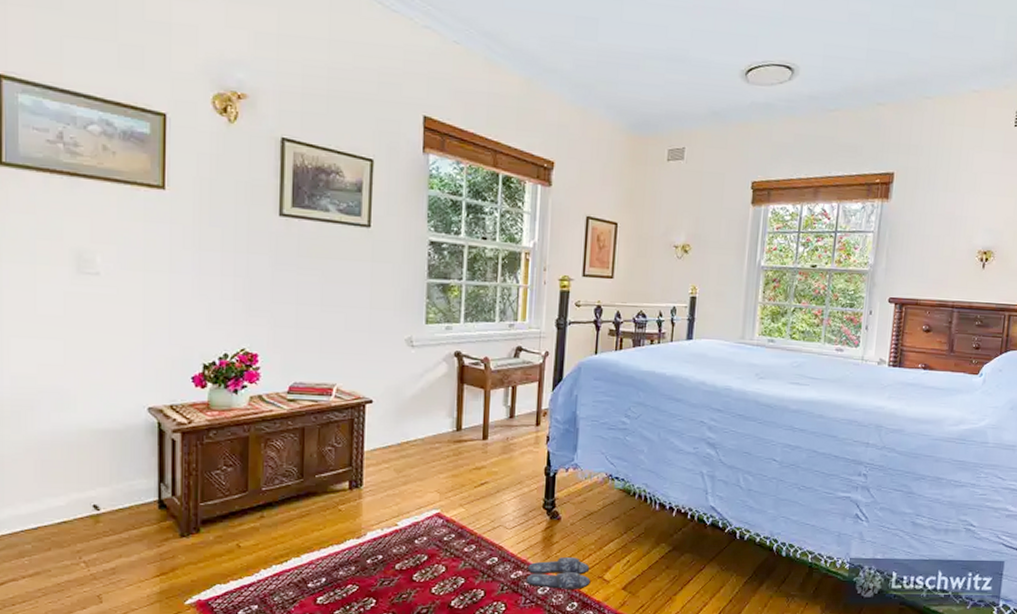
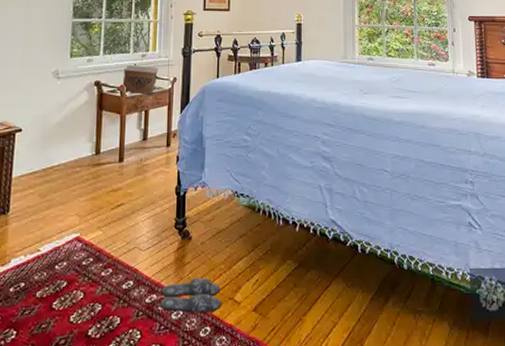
decorative box: none [486,335,528,370] -> present [122,65,158,95]

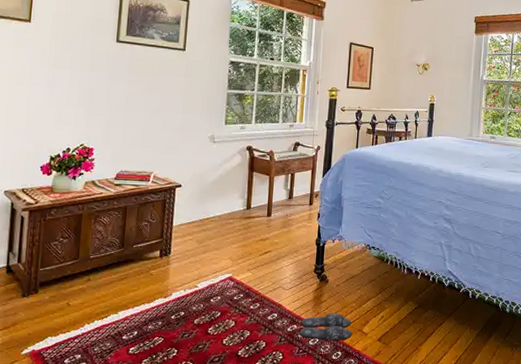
decorative box: present [122,65,158,95] -> none [272,134,304,160]

